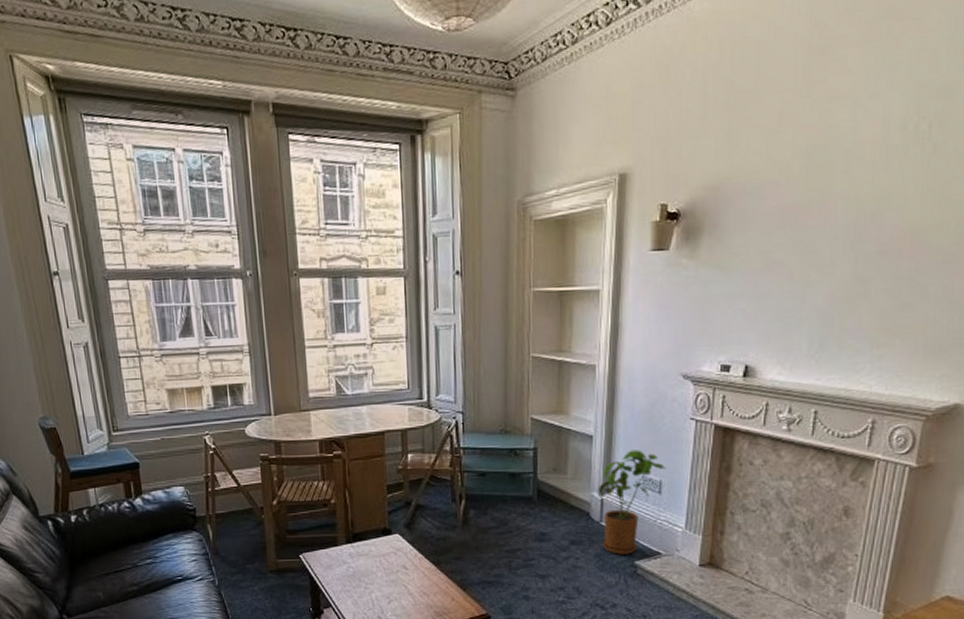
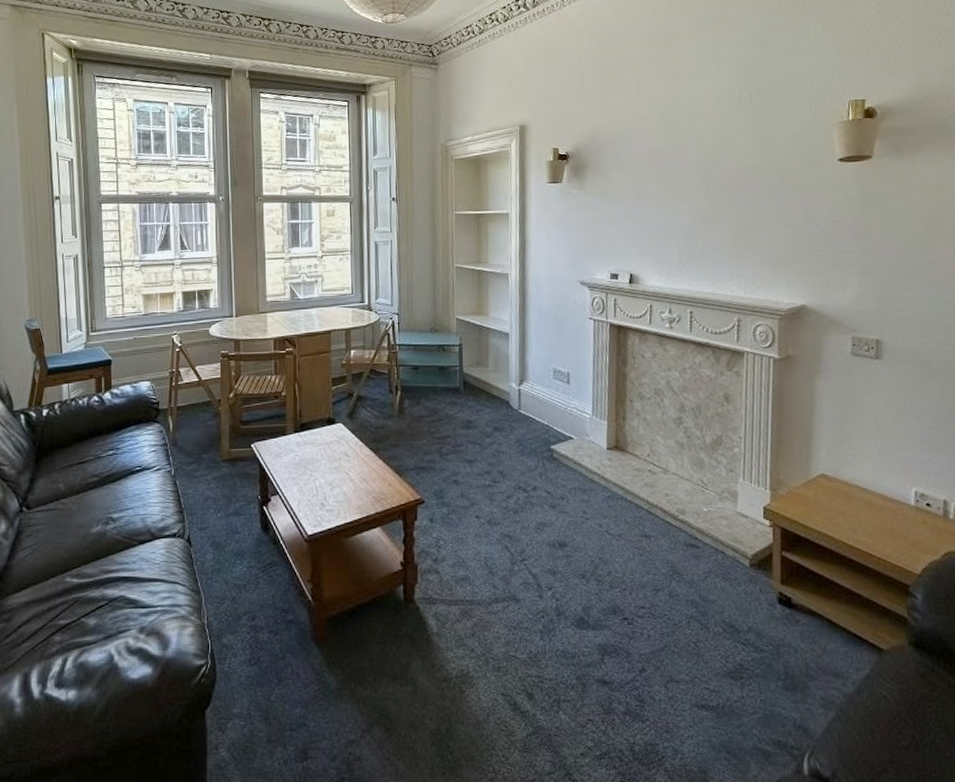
house plant: present [598,450,667,555] -> none [516,345,573,440]

